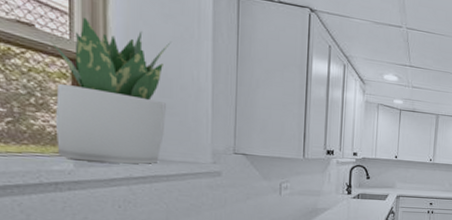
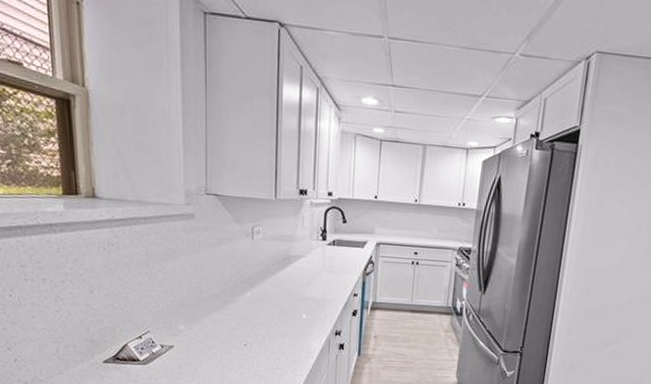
planter: present [52,17,171,165] -> none [38,52,142,207]

